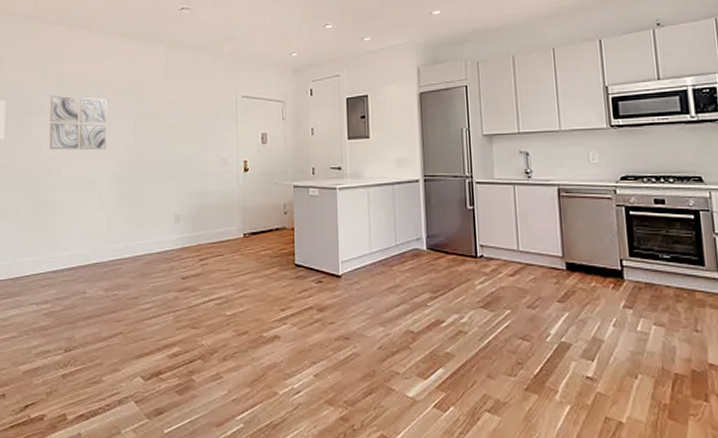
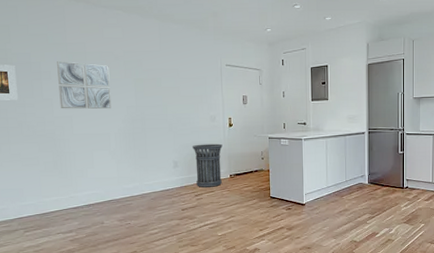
trash can: none [197,193,235,249] -> present [191,143,223,187]

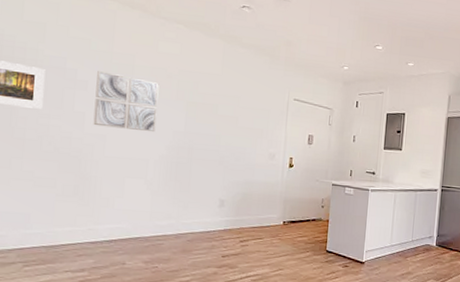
trash can: present [191,143,223,187] -> none [243,183,279,234]

